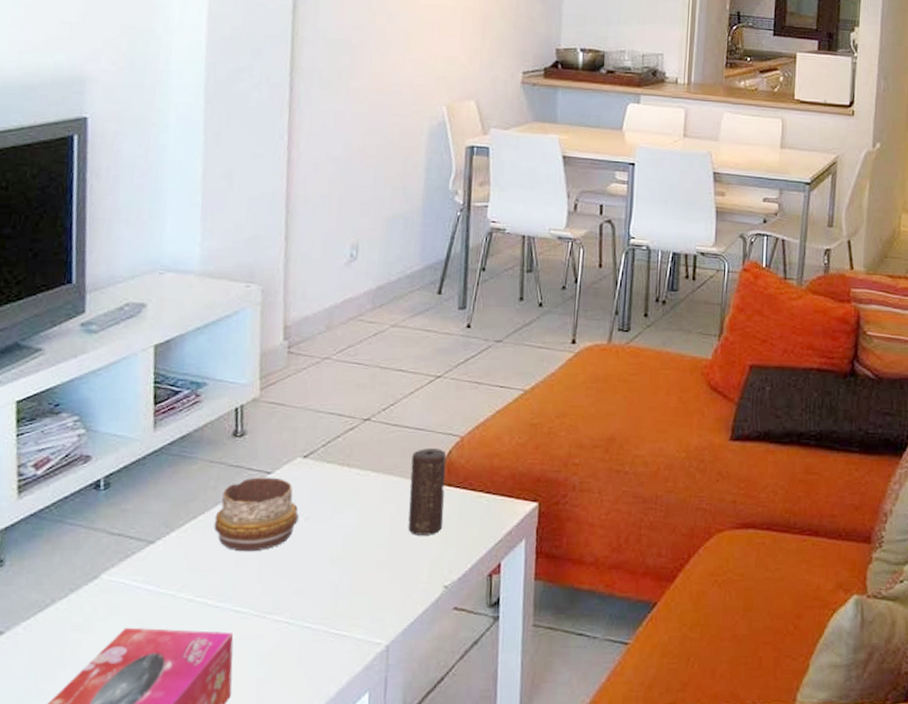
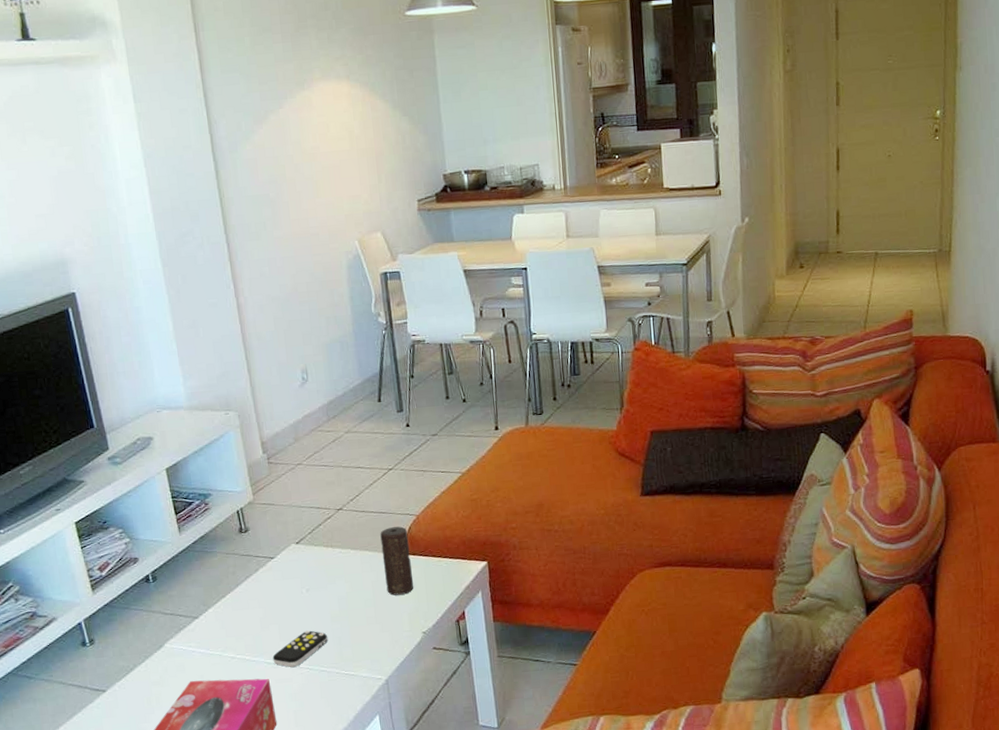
decorative bowl: present [213,477,299,552] -> none [238,561,301,619]
remote control: none [243,572,322,619] -> present [272,630,328,667]

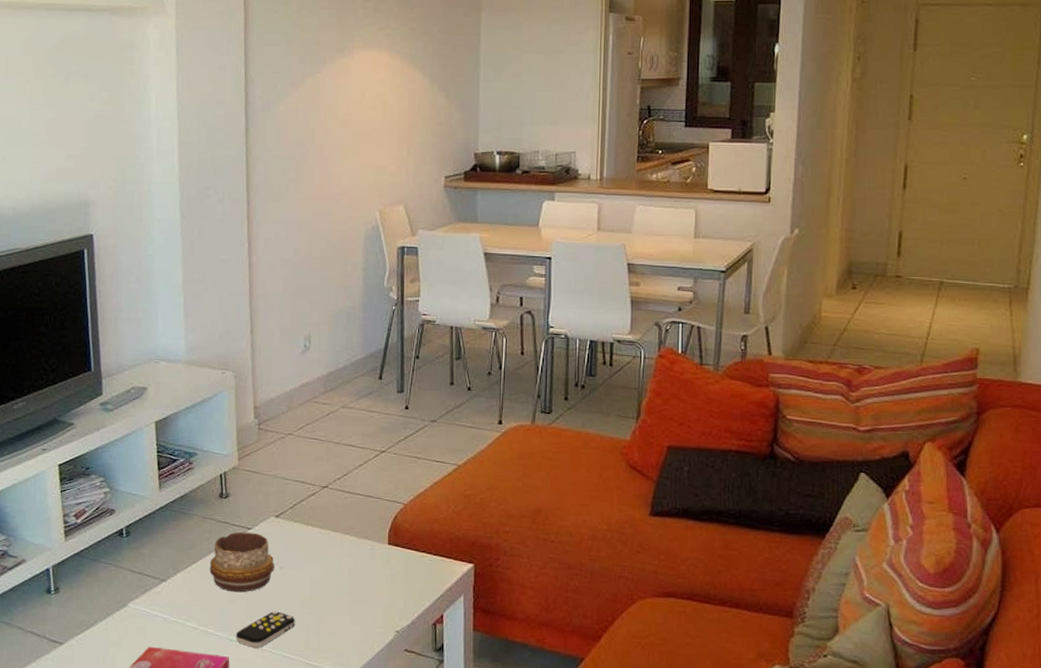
decorative bowl: none [238,561,301,619] -> present [209,532,274,593]
candle: present [380,526,414,596] -> none [363,513,393,587]

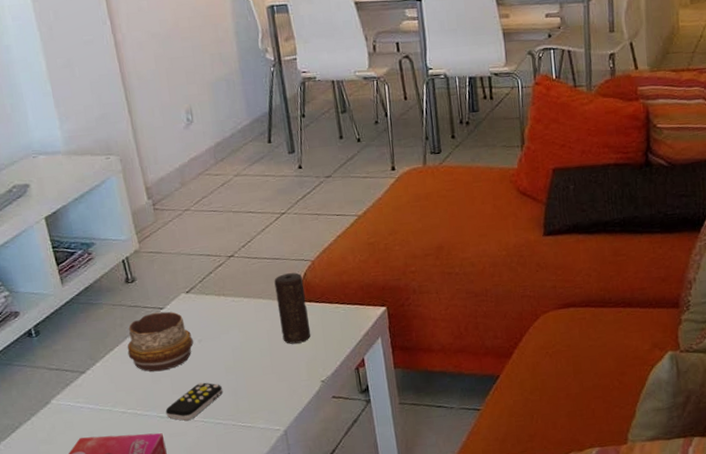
candle: none [363,513,393,587] -> present [274,273,311,344]

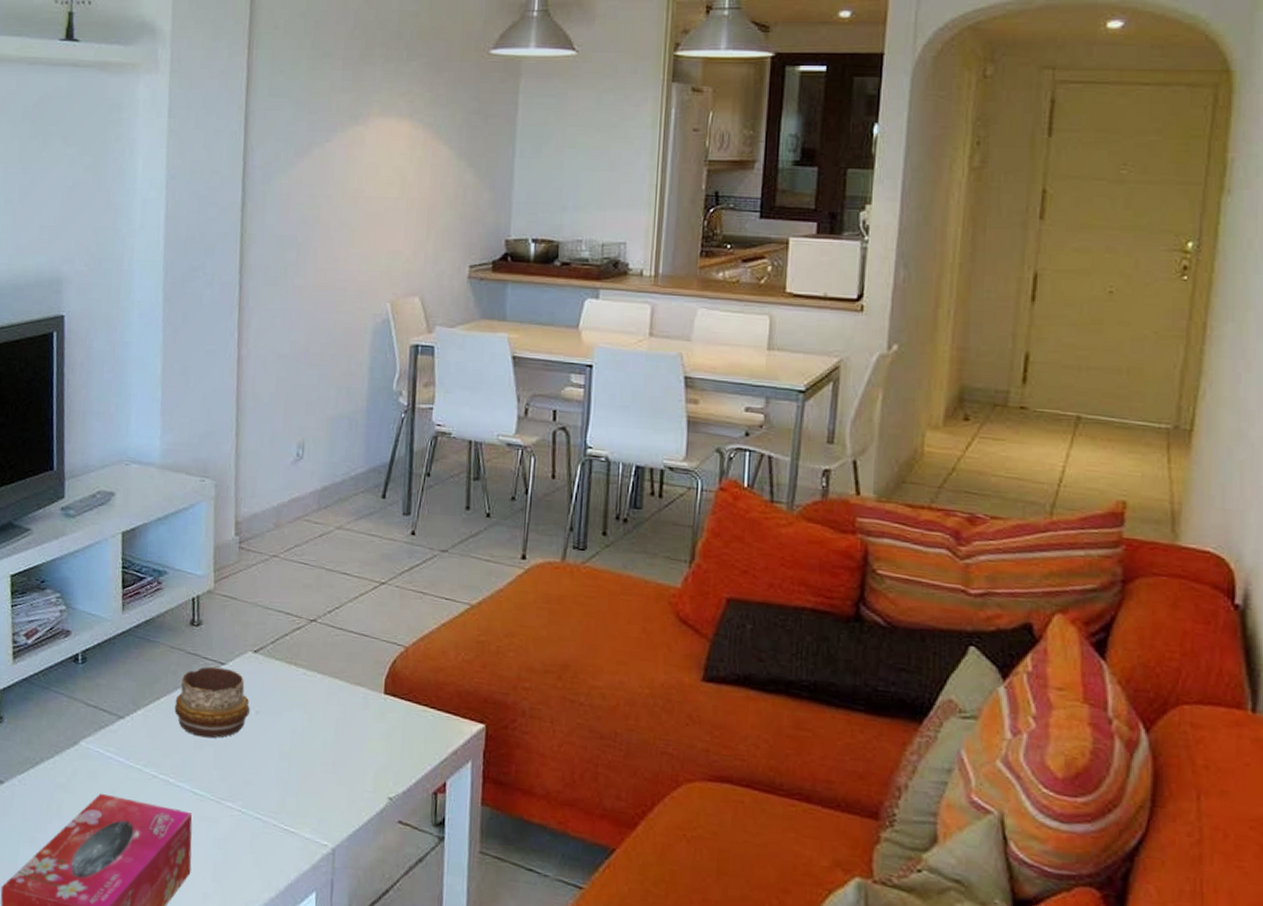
remote control: present [165,382,223,421] -> none [200,763,271,805]
candle: present [274,273,311,344] -> none [353,655,391,745]

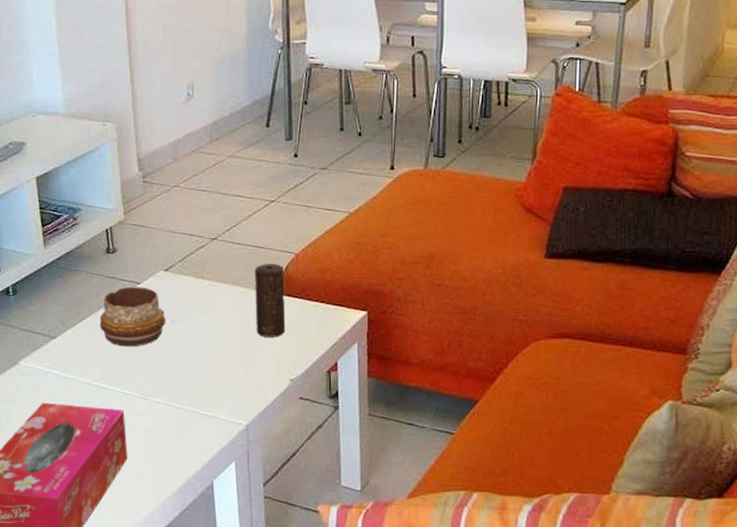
candle: none [353,655,391,745] -> present [255,264,286,337]

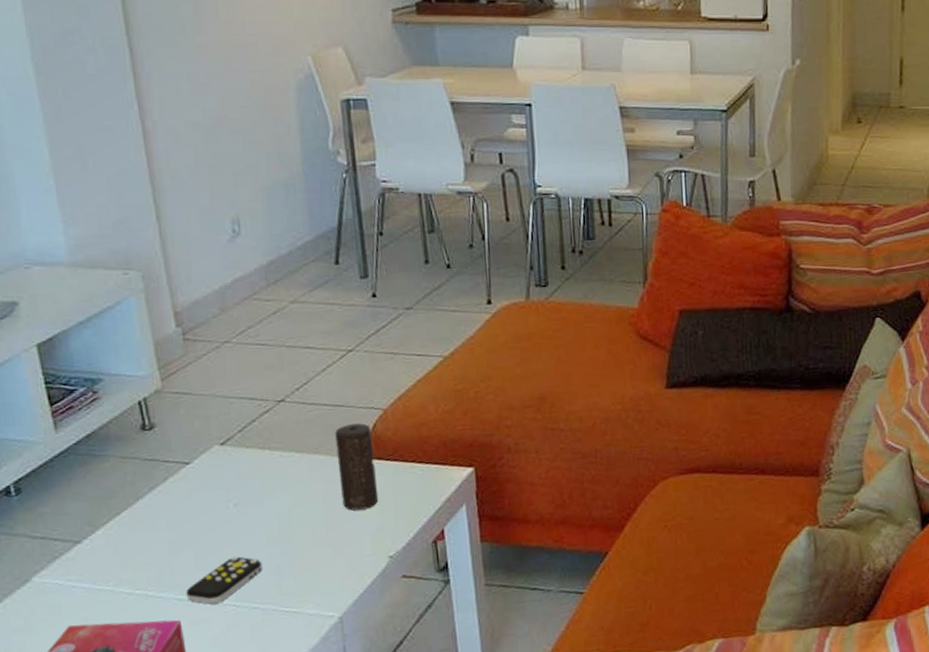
decorative bowl: present [99,286,166,347] -> none [139,467,227,543]
remote control: none [129,364,189,401] -> present [186,556,263,604]

